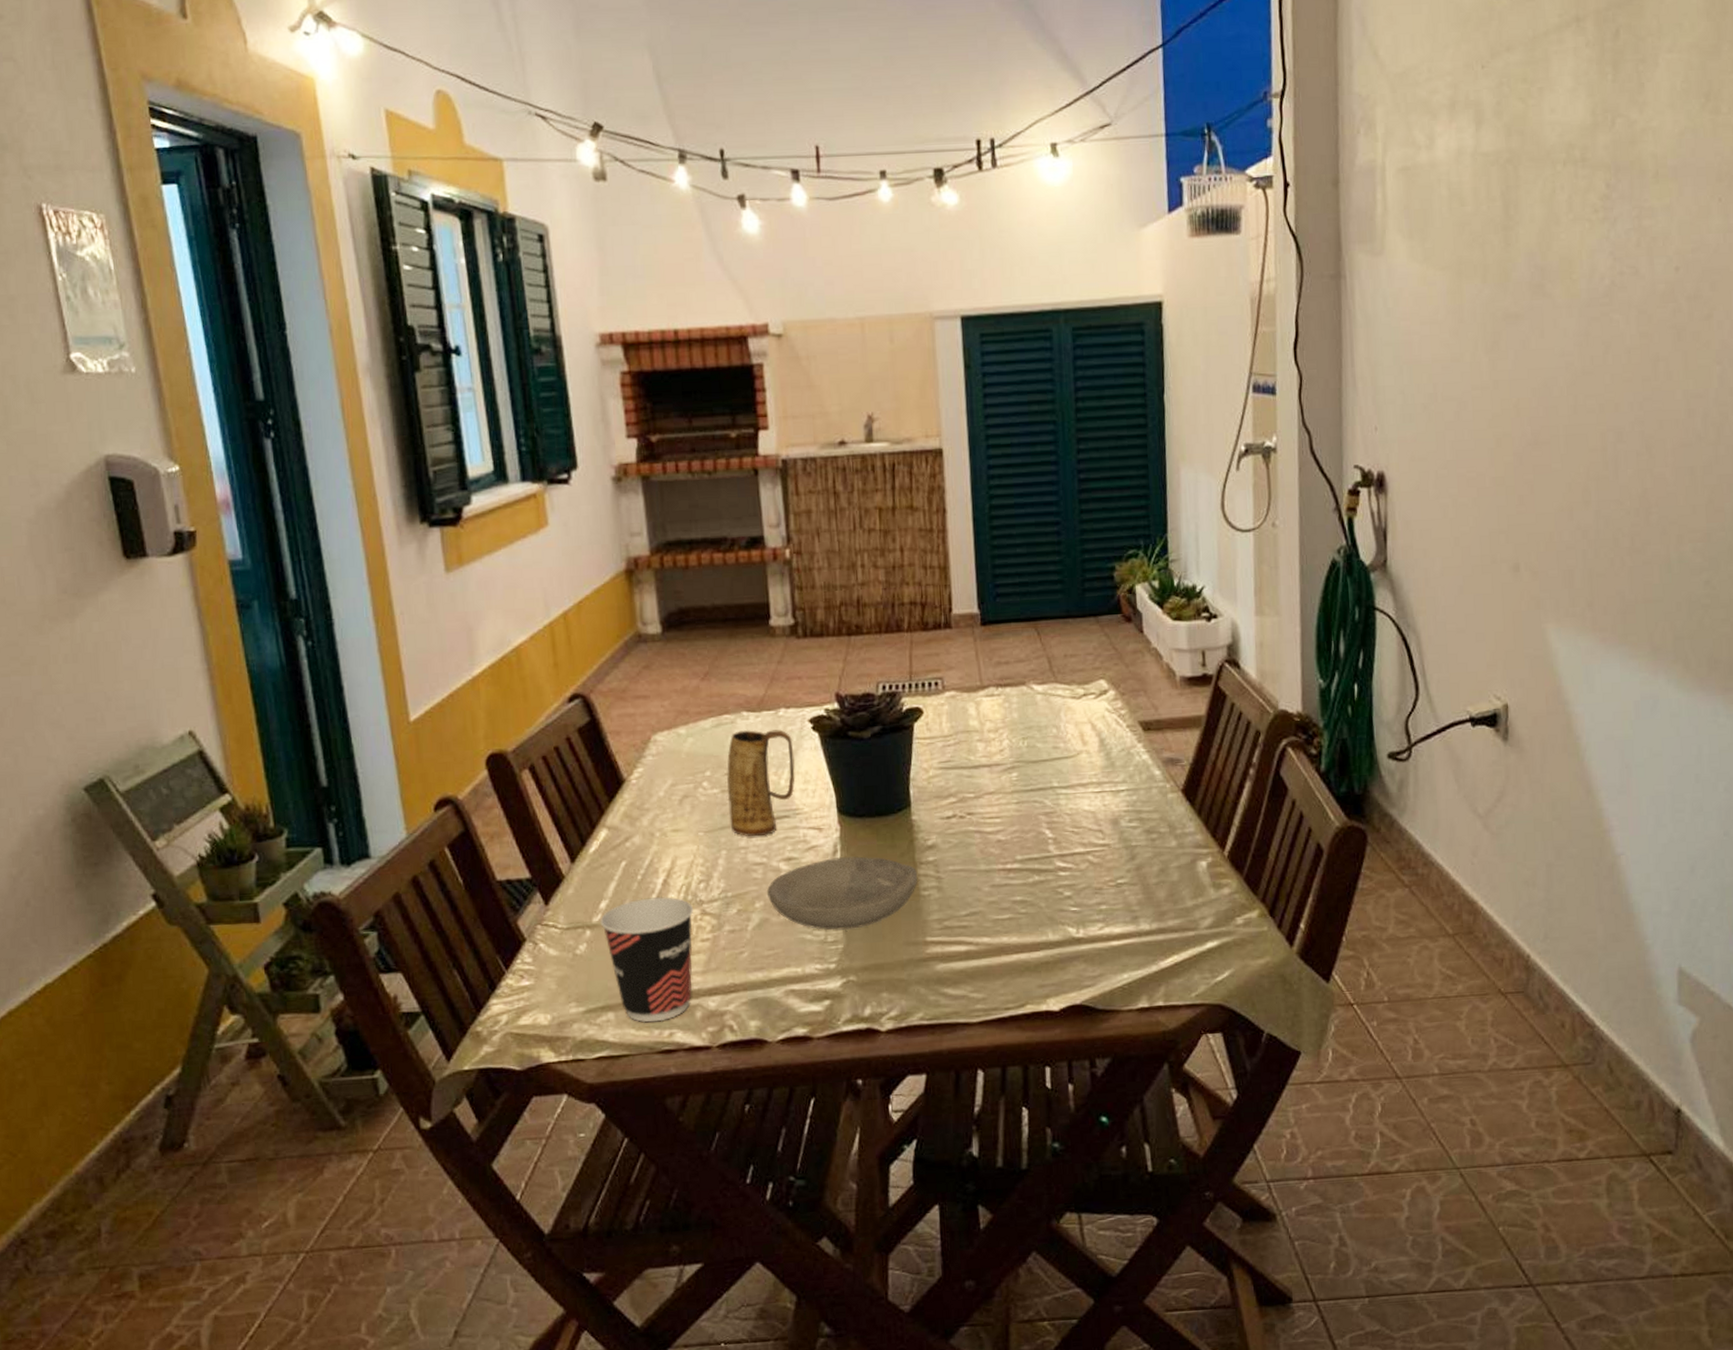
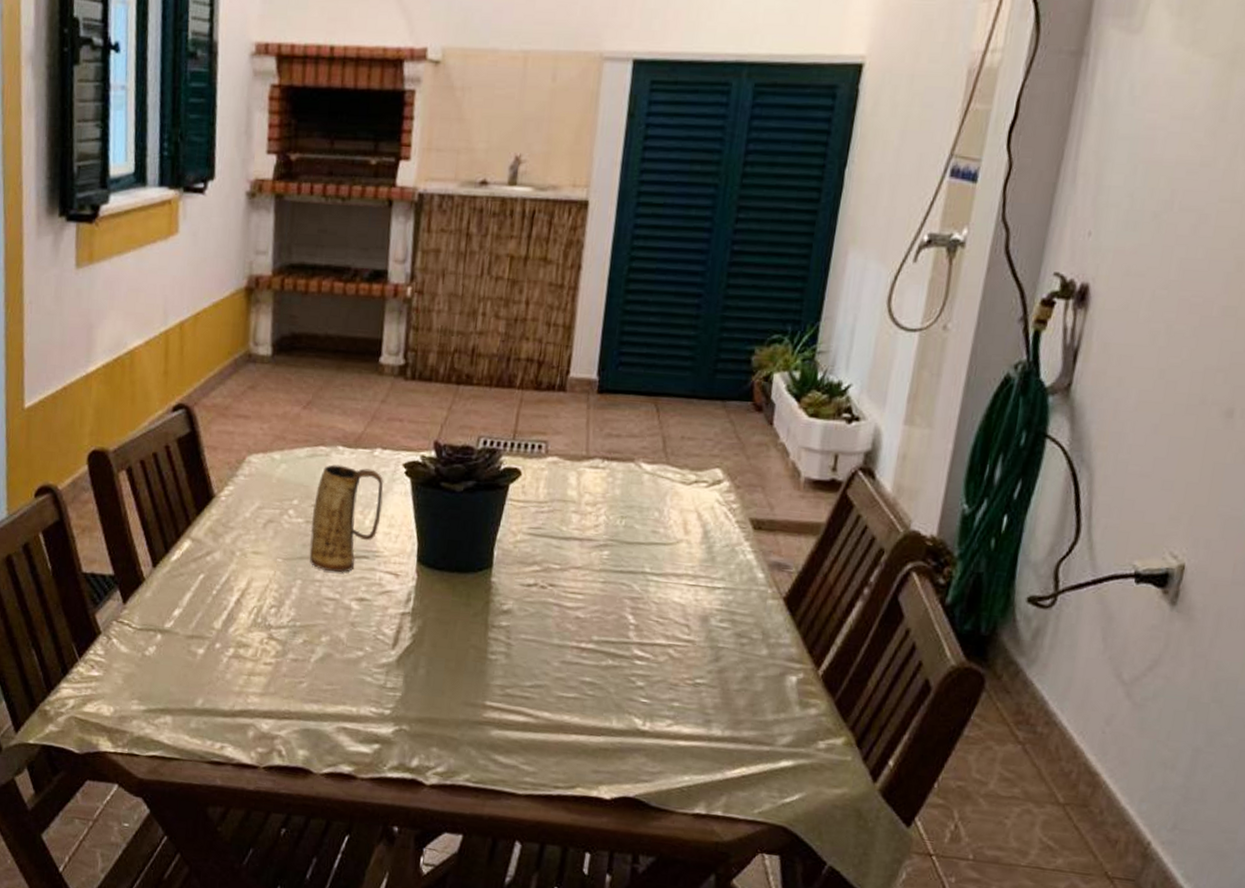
cup: present [600,897,694,1023] -> none [171,613,262,734]
bowl: present [767,856,919,930] -> none [335,605,488,680]

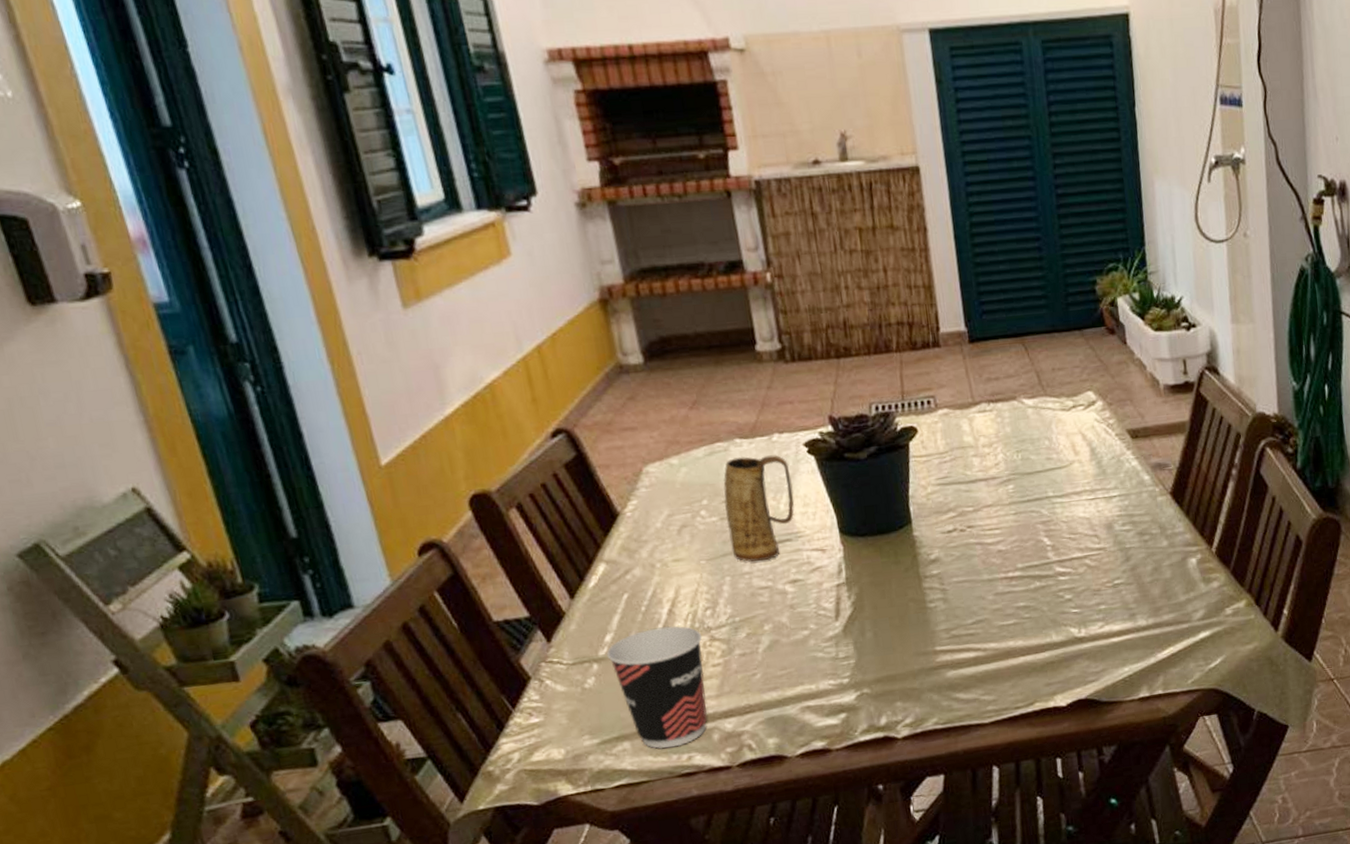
cup: none [171,613,262,734] -> present [606,626,708,749]

